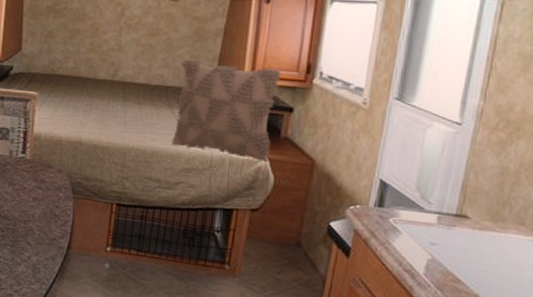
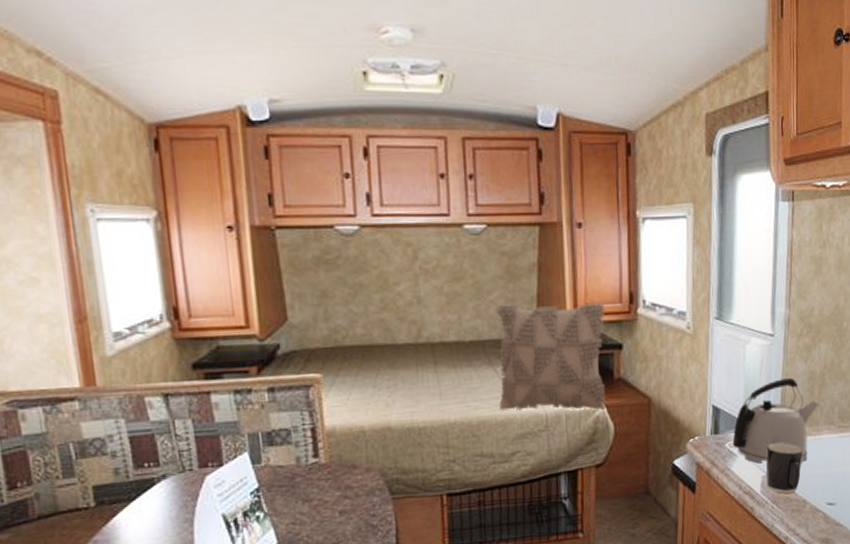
kettle: none [397,168,509,256] -> present [732,378,819,464]
mug: none [431,229,483,284] -> present [766,442,804,494]

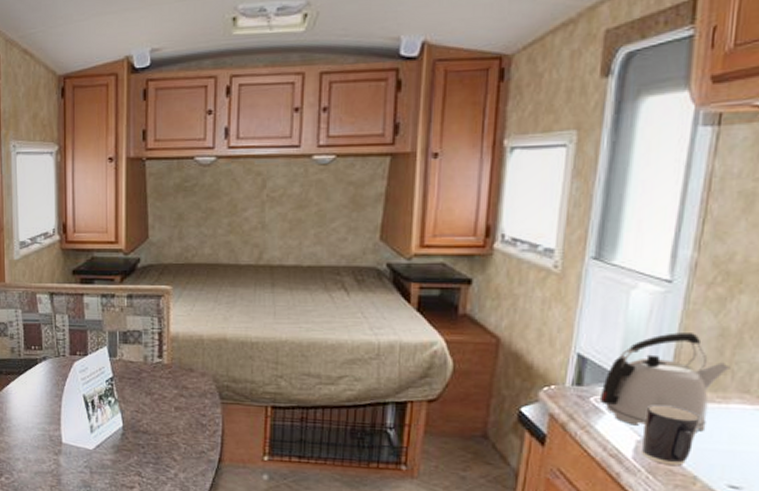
pillow: present [495,302,606,411] -> none [331,232,456,346]

